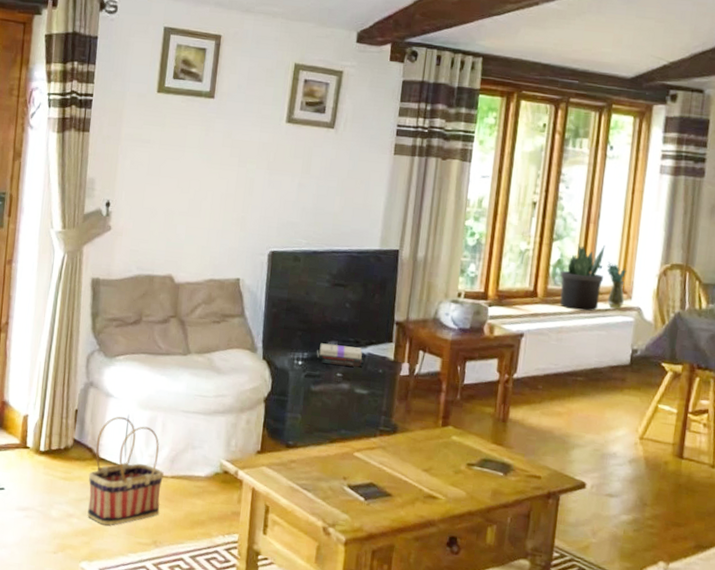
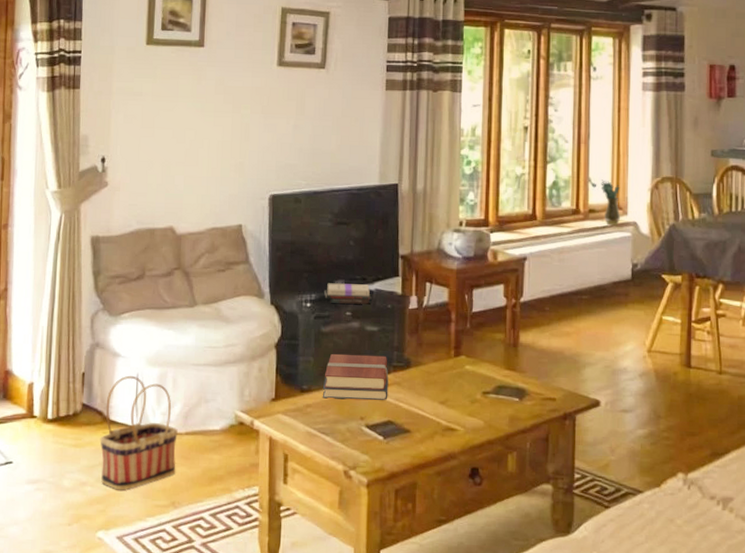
books: none [307,413,375,463] -> present [322,354,389,400]
planter: present [559,244,606,312] -> none [557,164,598,230]

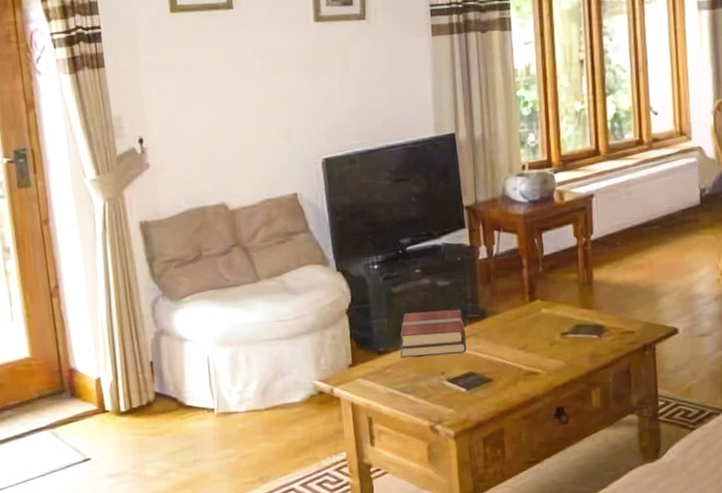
basket: present [100,375,178,491] -> none [178,358,260,473]
books: present [324,283,372,304] -> none [391,240,440,262]
vase: present [601,180,620,227] -> none [662,107,685,154]

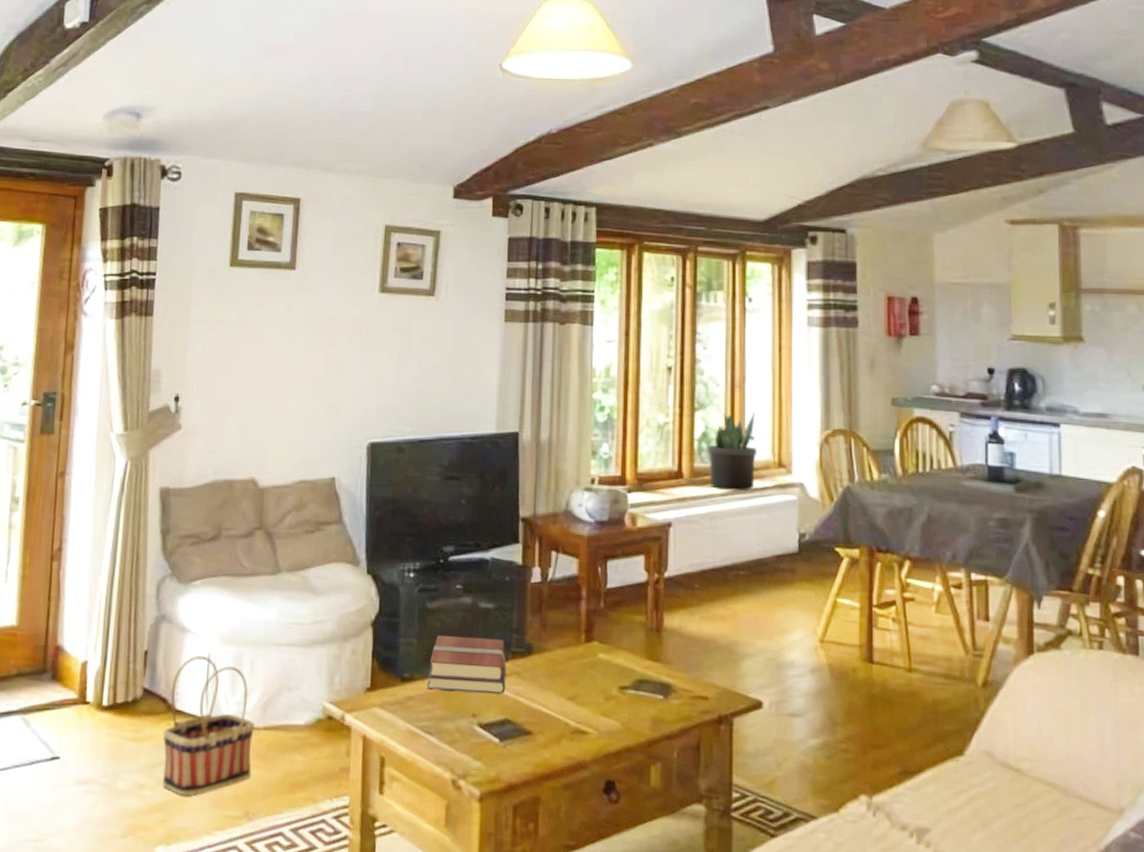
basket: none [178,358,260,473] -> present [162,655,255,797]
planter: none [619,91,661,162] -> present [707,412,757,492]

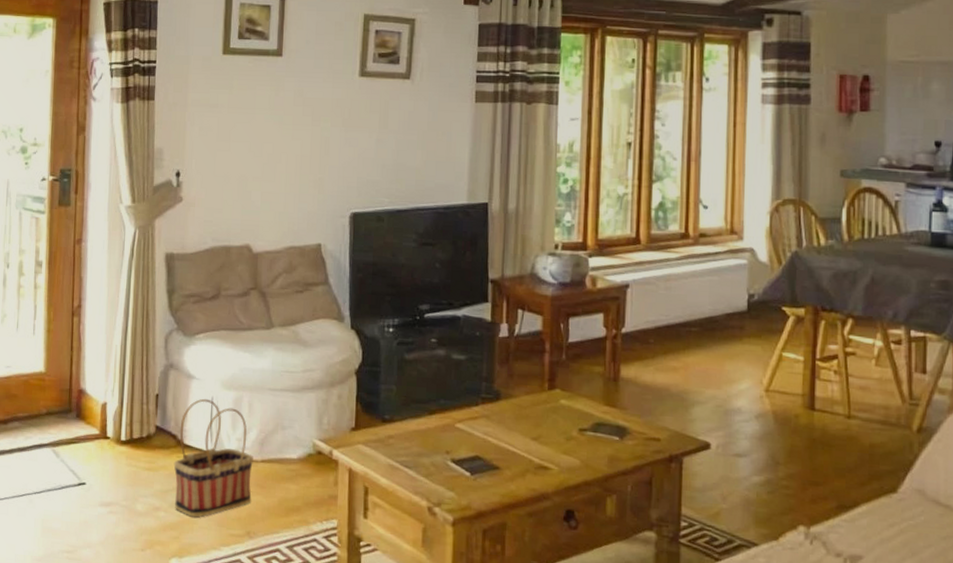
books: present [426,635,507,694] -> none [405,383,477,434]
planter: present [707,412,757,492] -> none [663,184,710,257]

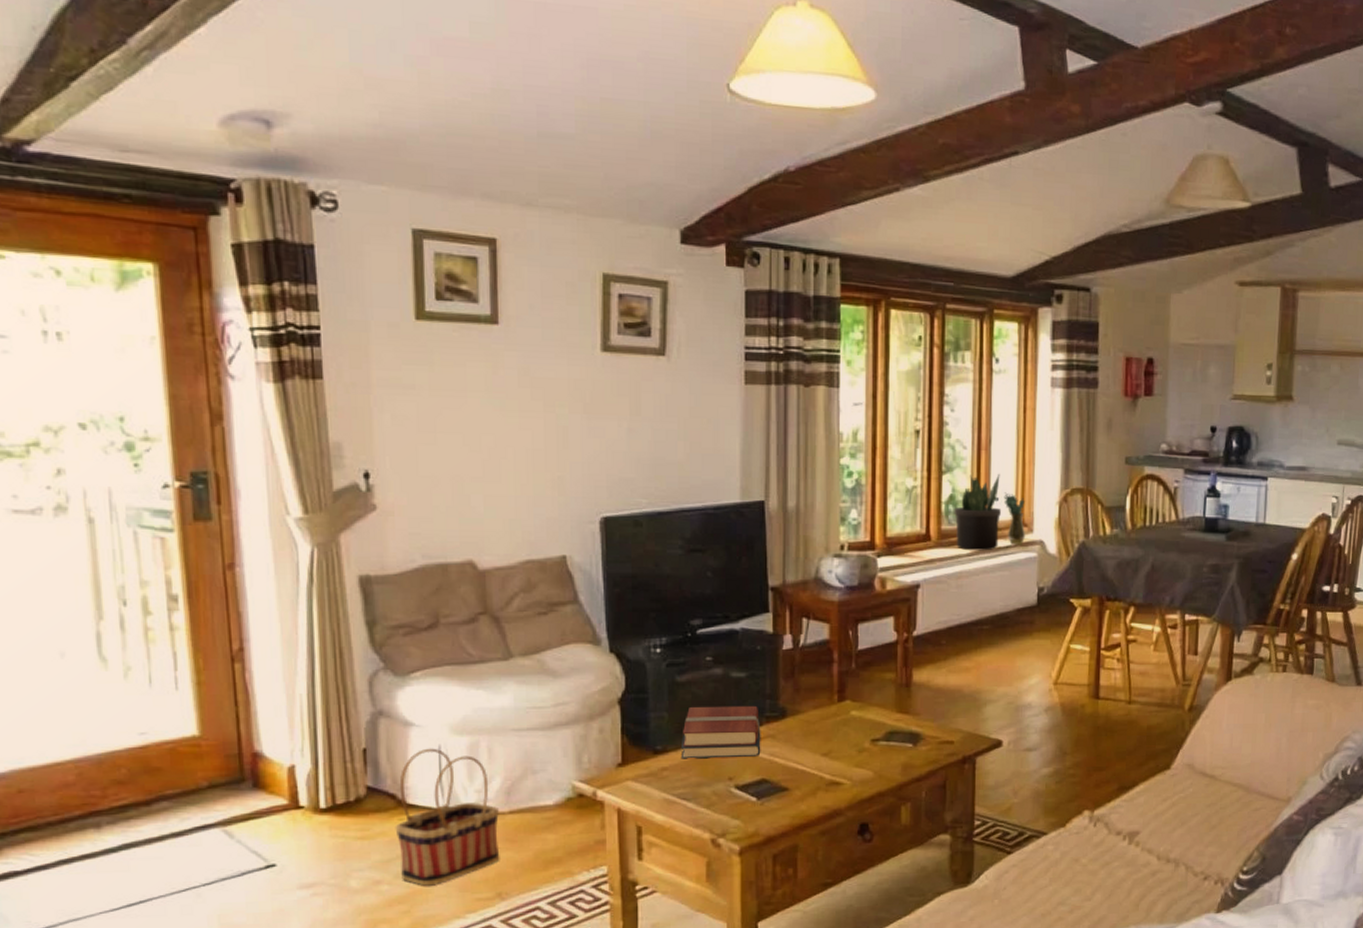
books: none [405,383,477,434] -> present [680,705,761,759]
planter: none [663,184,710,257] -> present [954,474,1001,551]
vase: none [713,201,735,253] -> present [1004,492,1025,546]

